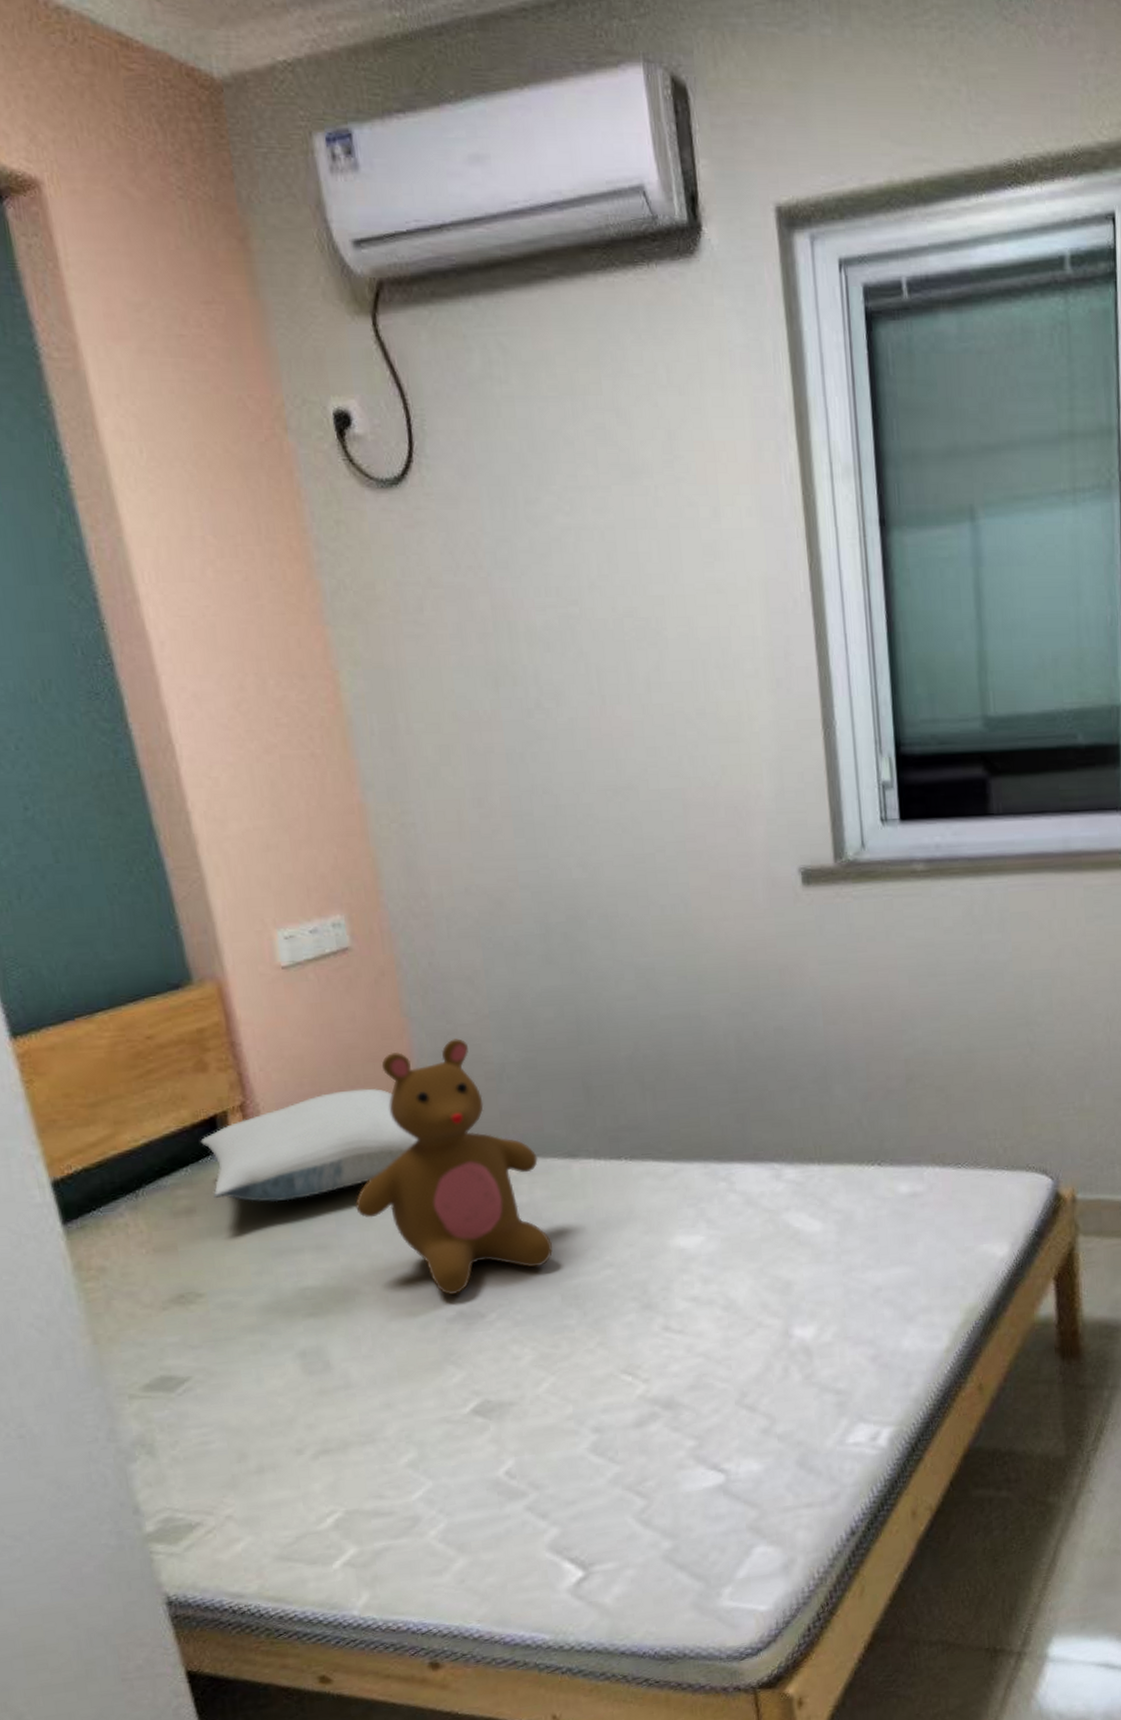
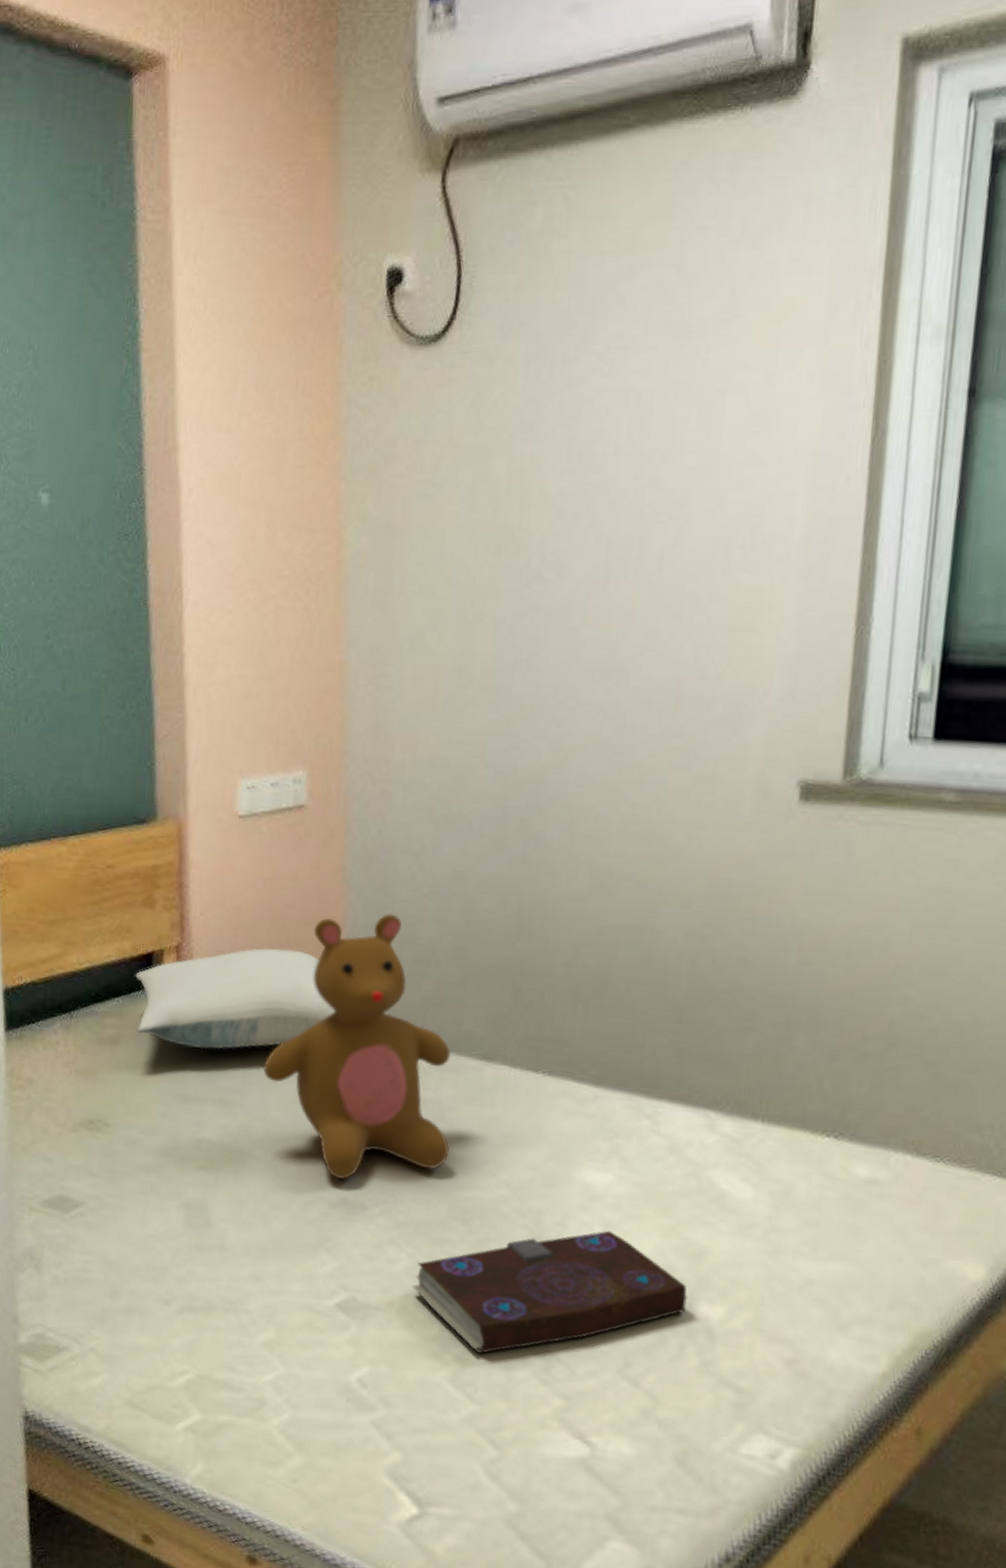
book: none [540,1284,784,1420] -> present [412,1230,688,1354]

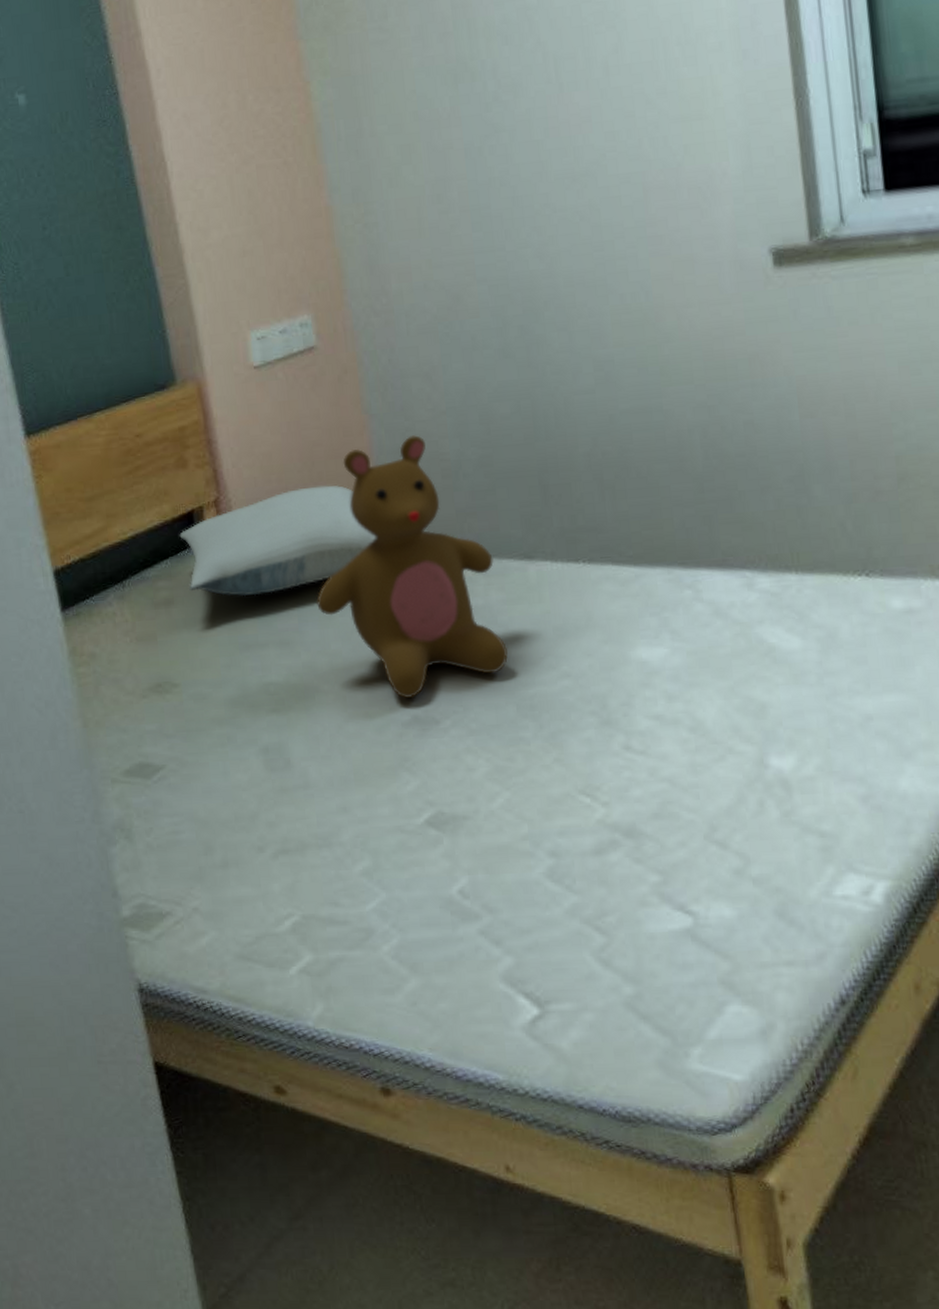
book: present [412,1230,688,1354] -> none [495,702,759,844]

